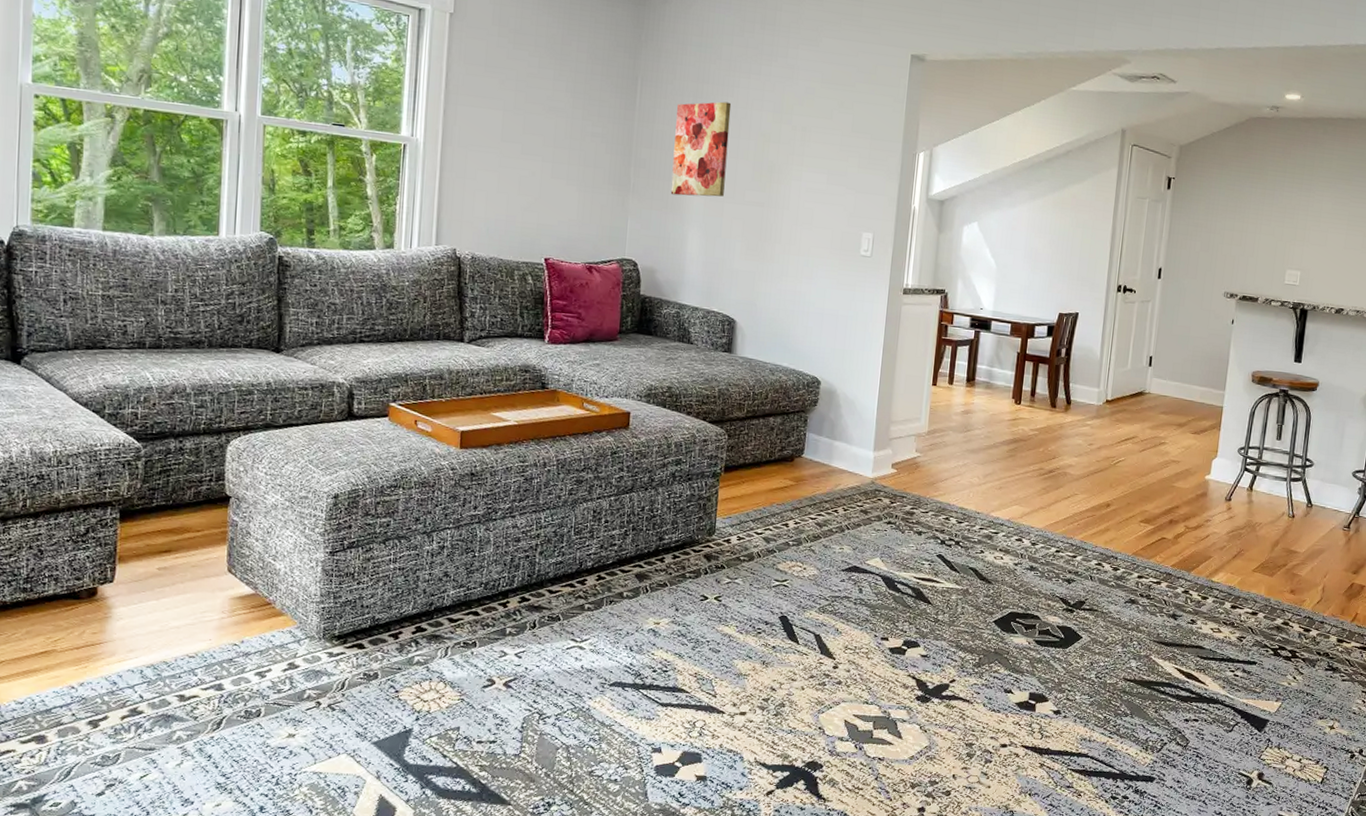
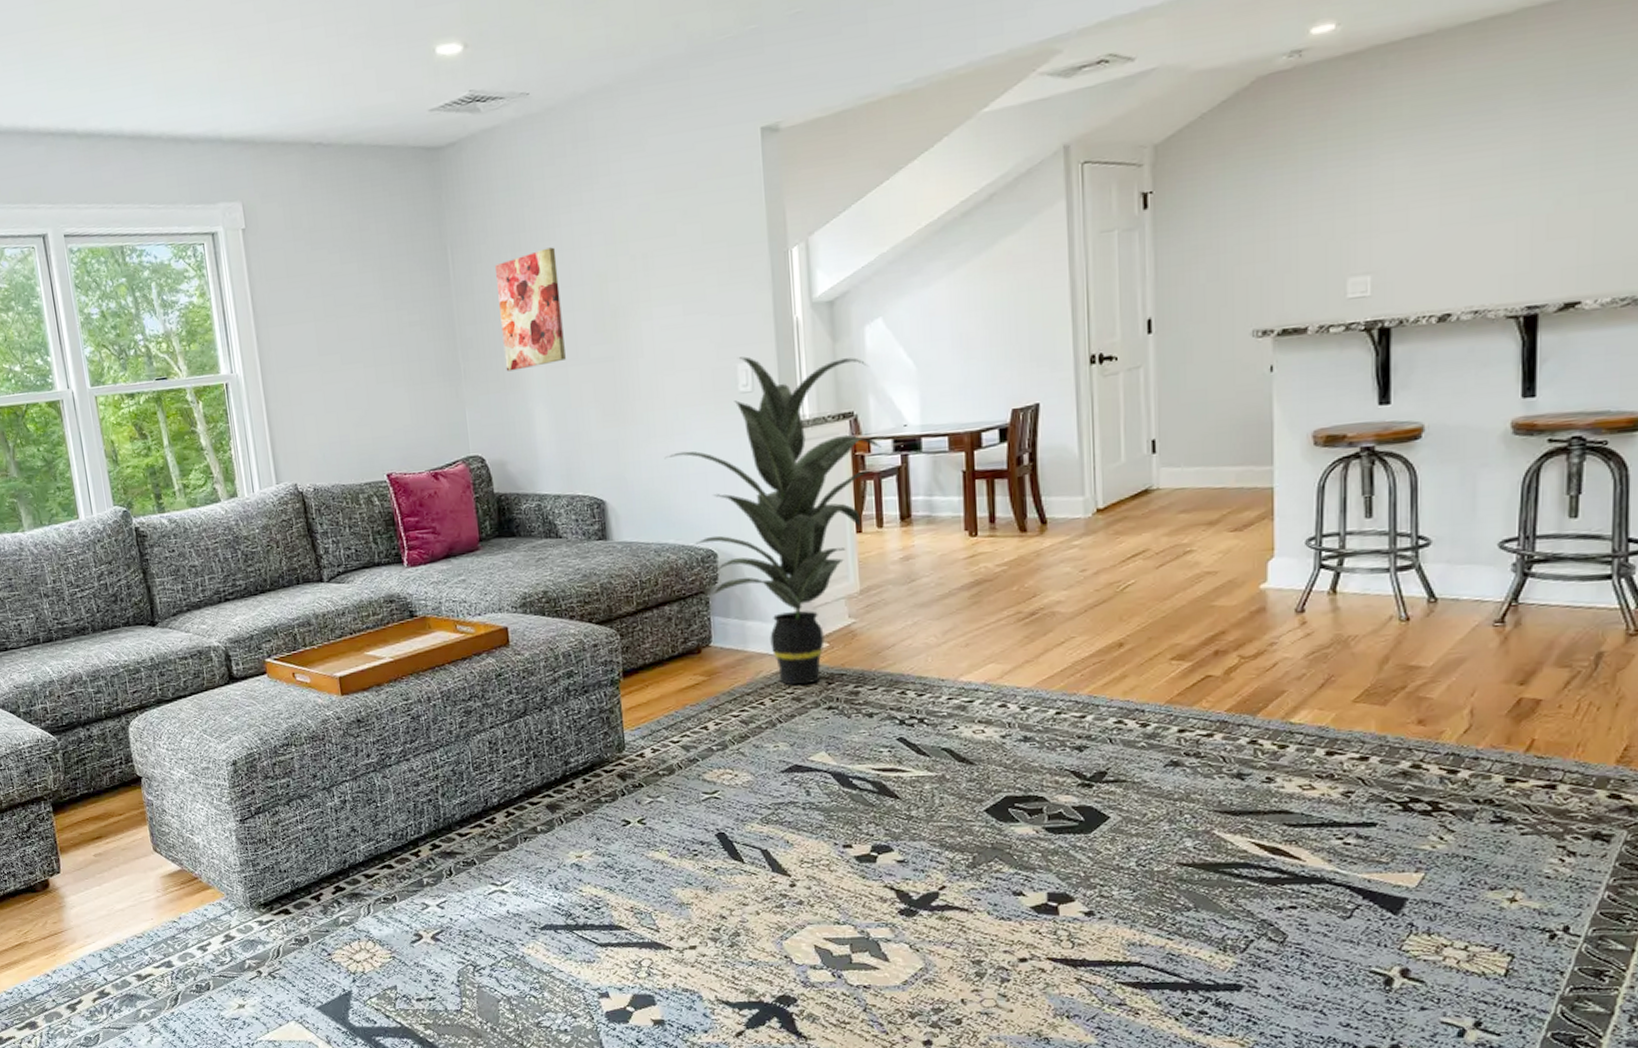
indoor plant: none [791,227,961,501] -> present [664,356,881,685]

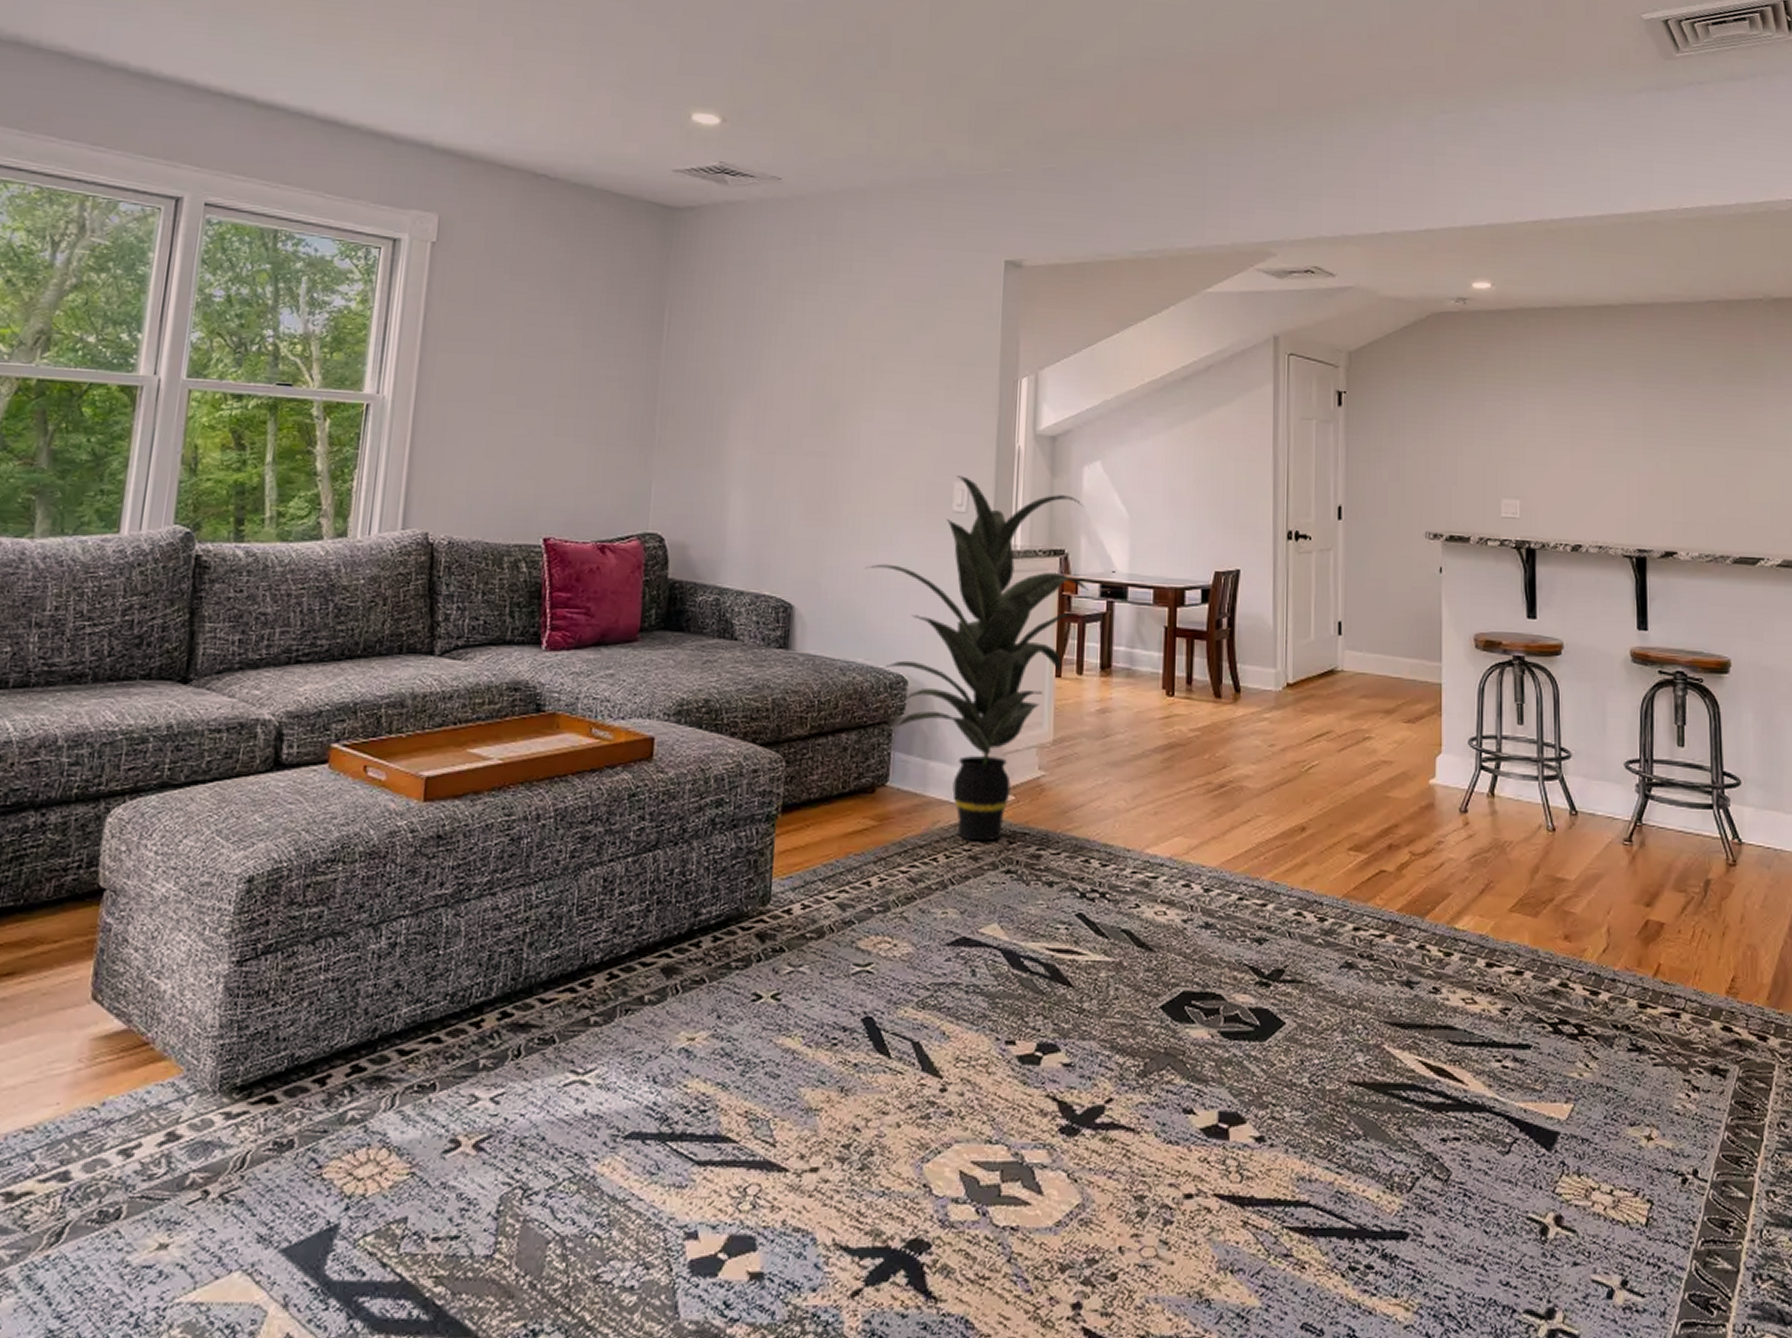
wall art: present [494,247,566,372] -> none [706,329,783,449]

